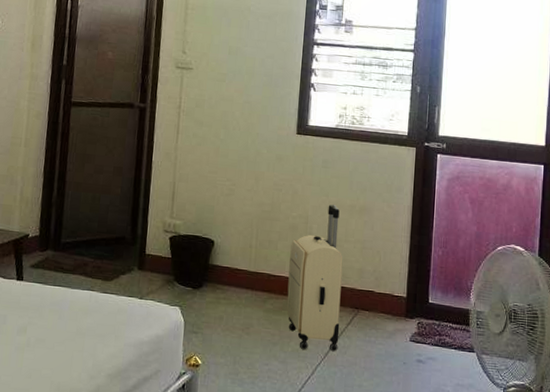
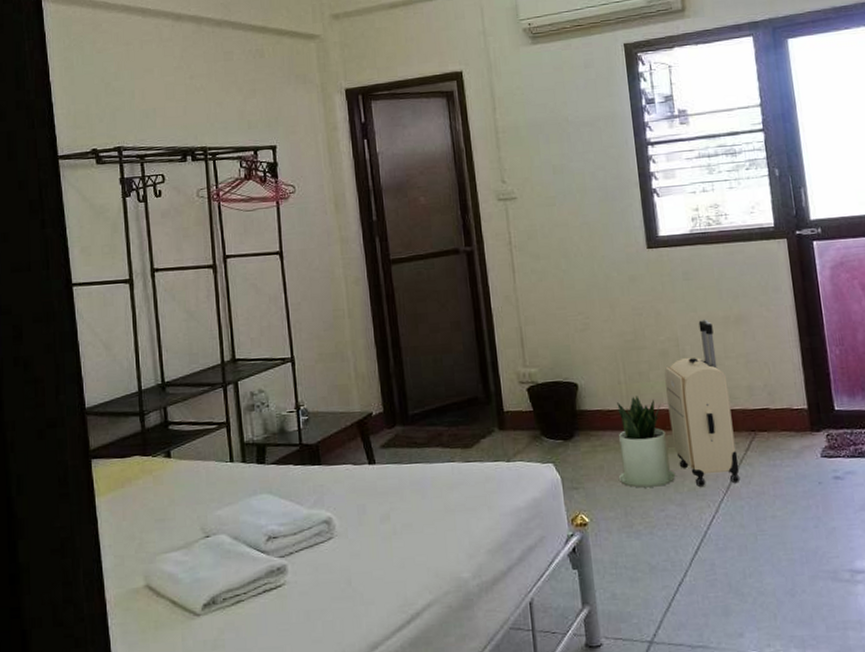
planter: none [234,260,284,343] -> present [616,395,676,488]

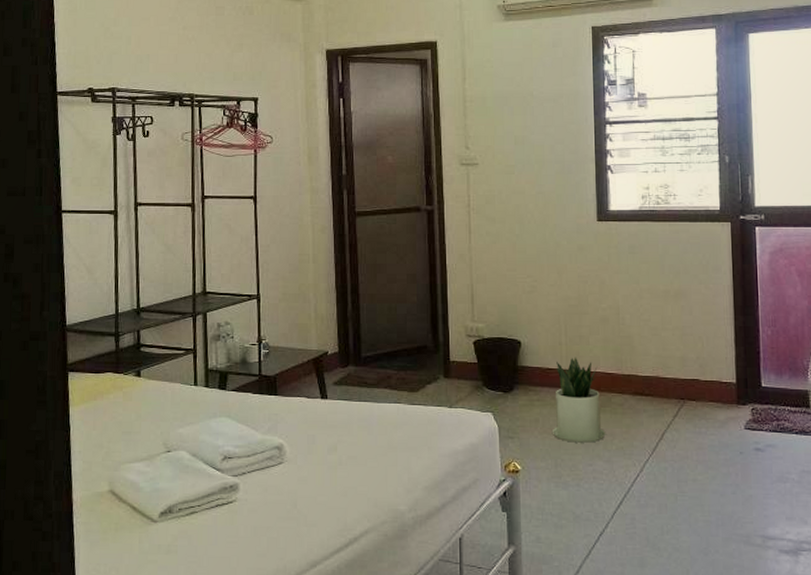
suitcase: present [664,319,741,488] -> none [603,291,667,447]

